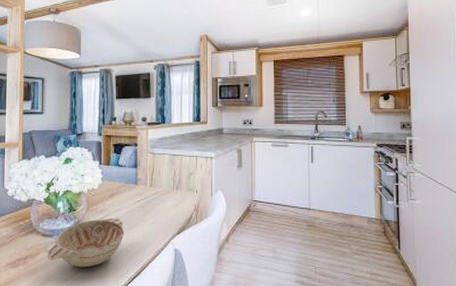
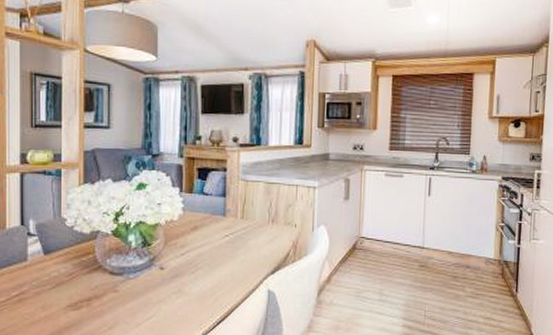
decorative bowl: present [47,218,125,268] -> none [115,254,210,310]

